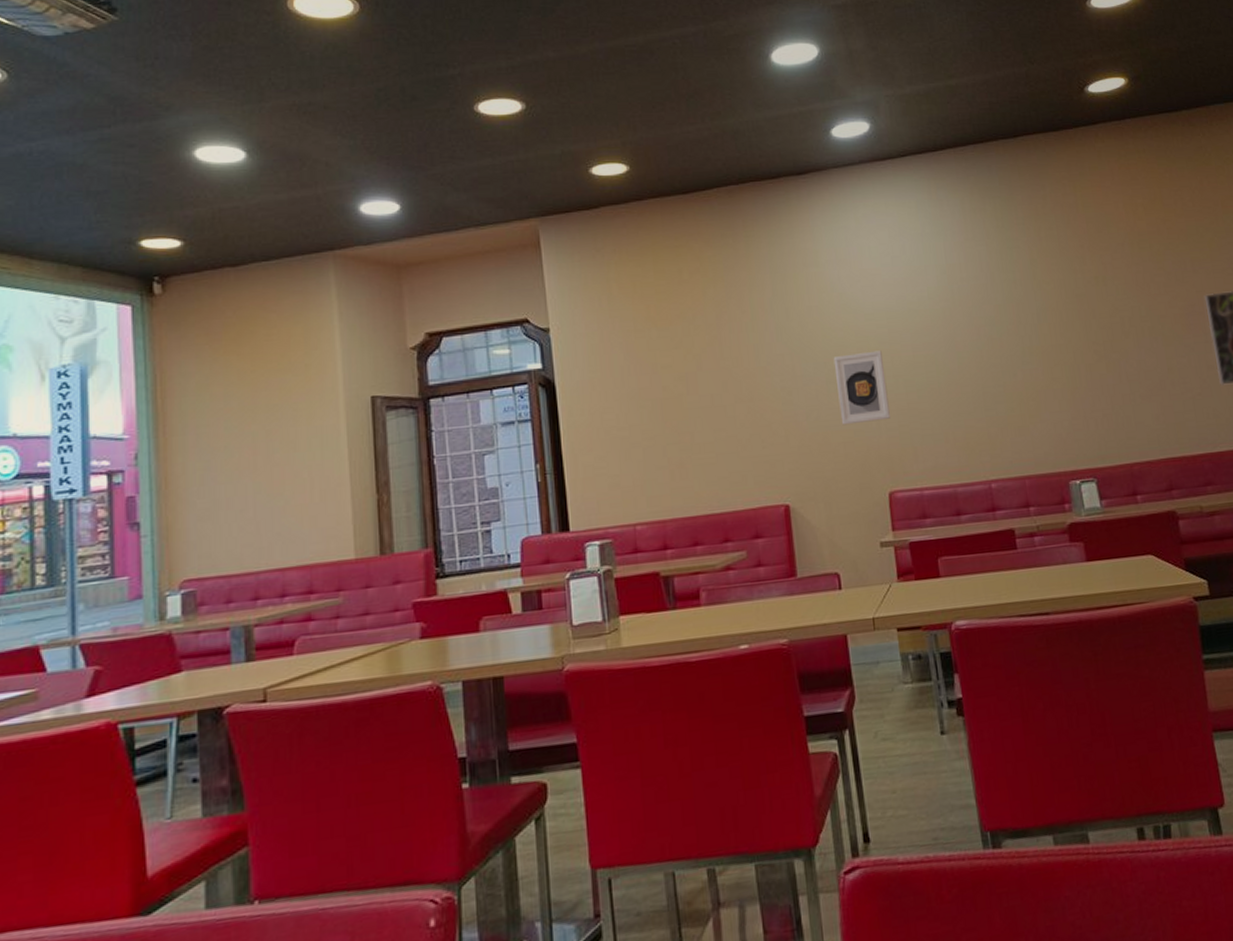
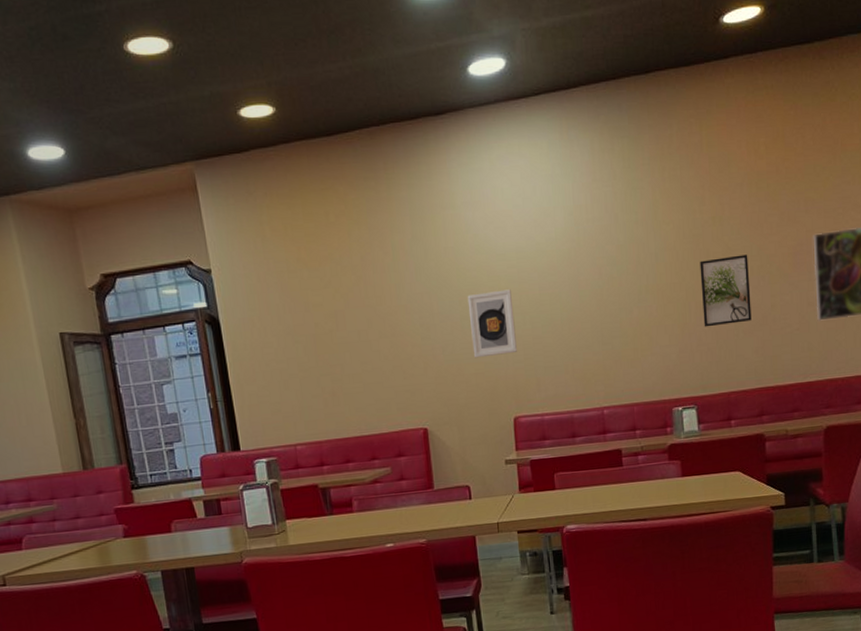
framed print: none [1085,315,1148,392] -> present [700,254,752,327]

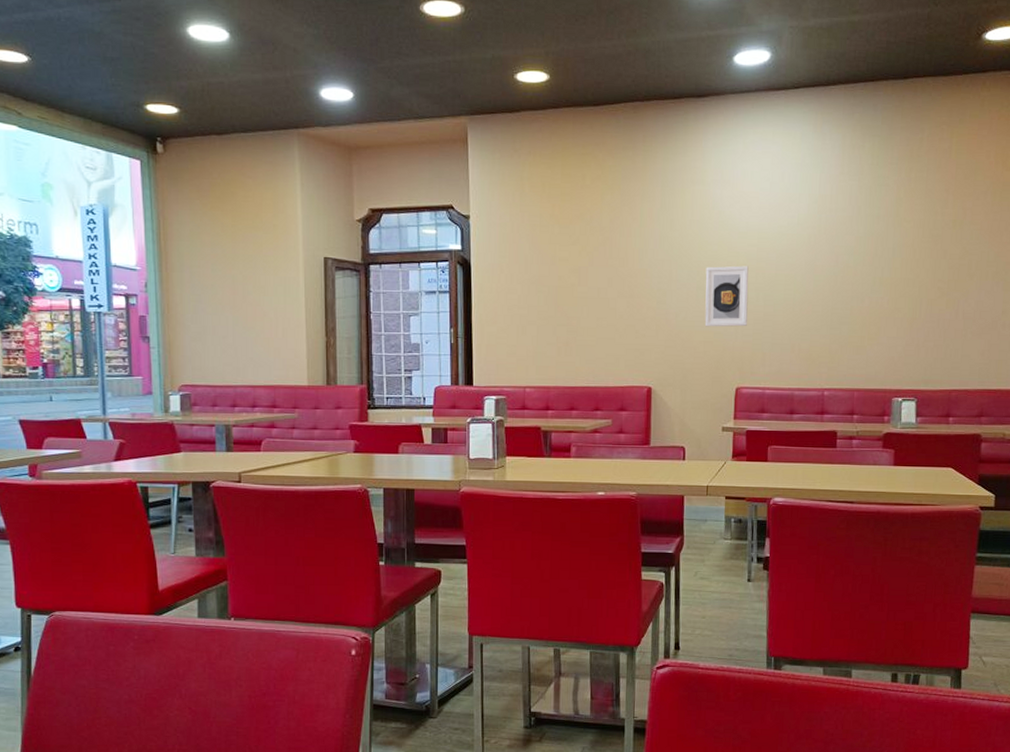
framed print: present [700,254,752,327] -> none [933,259,985,325]

